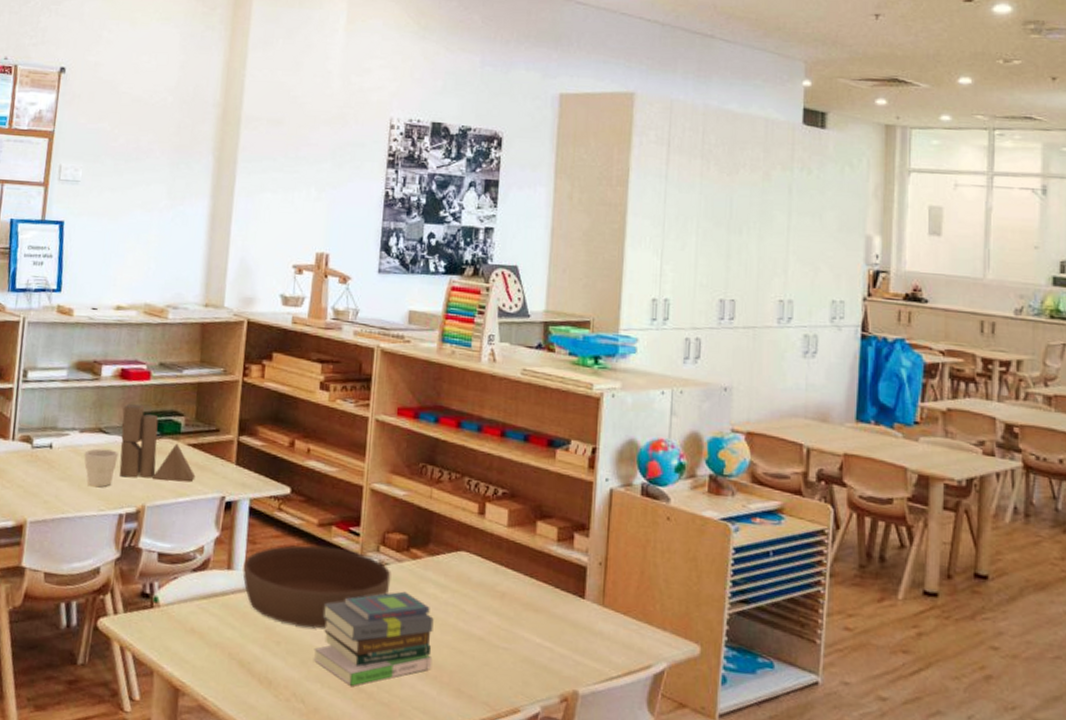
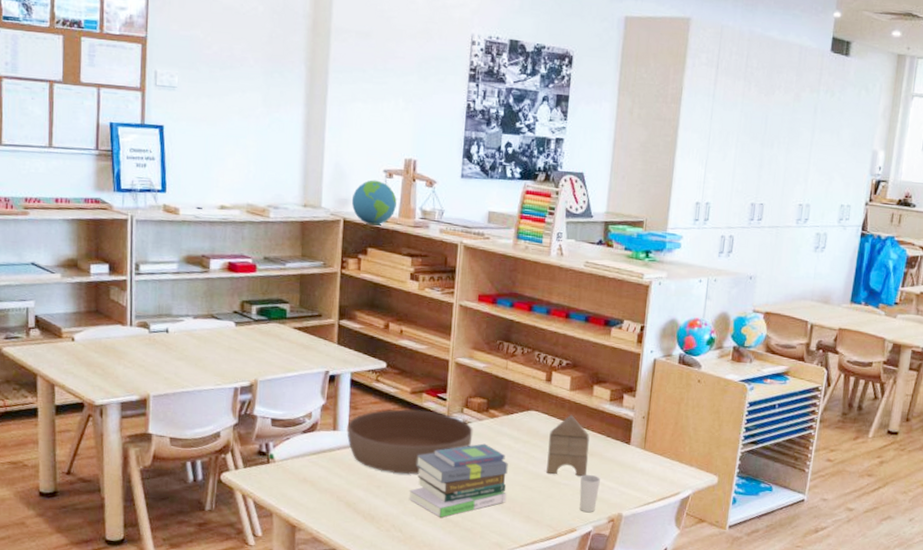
cup: present [84,448,118,488] -> none [199,332,230,366]
wooden block set: present [119,403,196,482] -> none [232,293,302,359]
globe: none [256,276,306,327] -> present [351,180,397,226]
toy blocks: none [481,557,534,639] -> present [546,414,590,476]
cup: none [523,636,548,688] -> present [579,475,600,513]

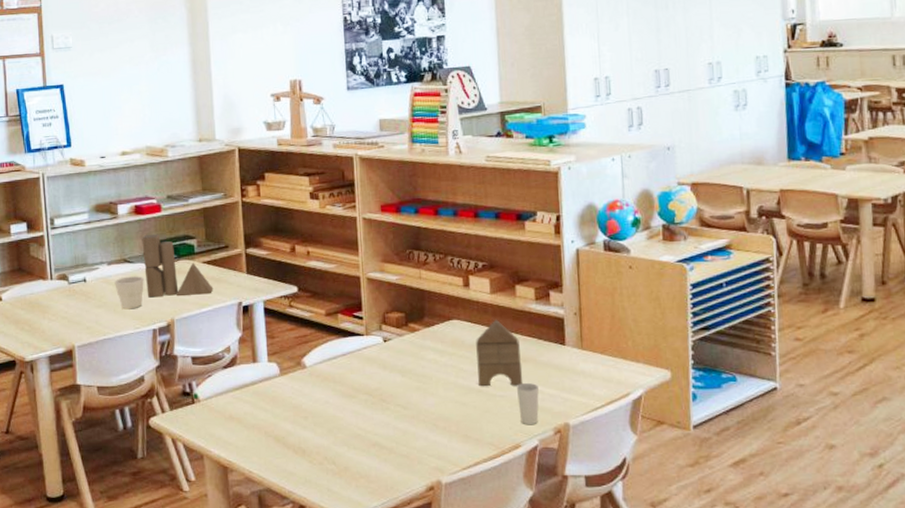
cup: none [199,332,230,366] -> present [114,276,144,310]
wooden block set: none [232,293,302,359] -> present [142,233,214,298]
wooden bowl: present [346,409,473,475] -> none [266,331,395,402]
globe: present [351,180,397,226] -> none [243,105,288,150]
books: present [408,443,508,518] -> none [337,360,441,445]

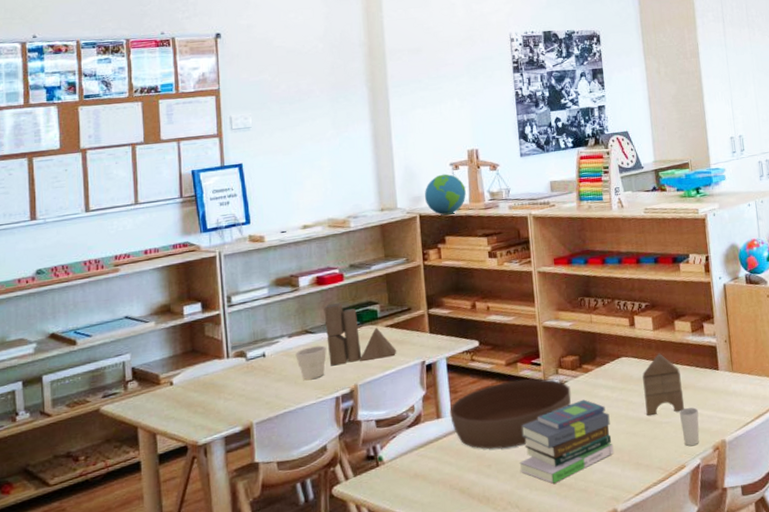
globe: none [243,105,288,150] -> present [424,174,466,215]
wooden bowl: none [266,331,395,402] -> present [450,377,571,450]
books: none [337,360,441,445] -> present [519,399,614,484]

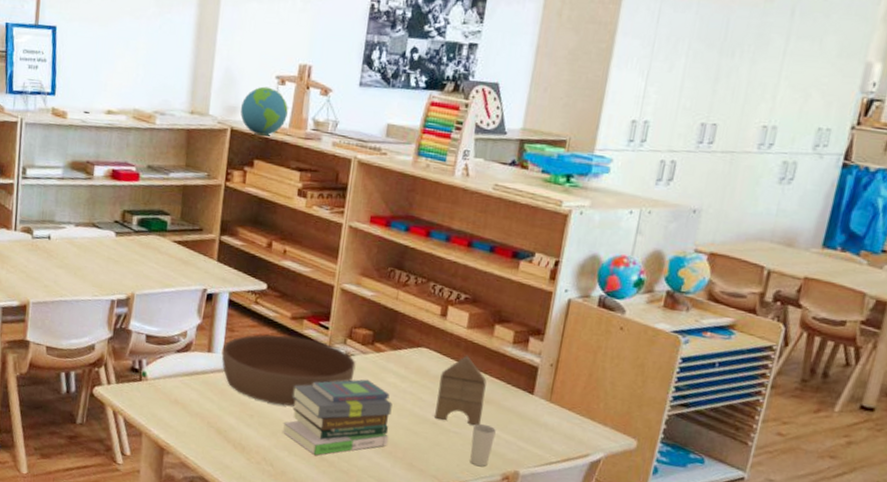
cup: present [295,345,326,381] -> none [79,241,110,276]
wooden block set: present [324,302,397,366] -> none [111,202,180,274]

